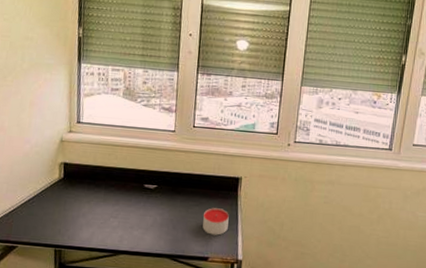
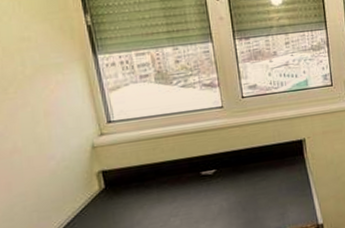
candle: present [202,208,229,236] -> none [273,176,302,207]

